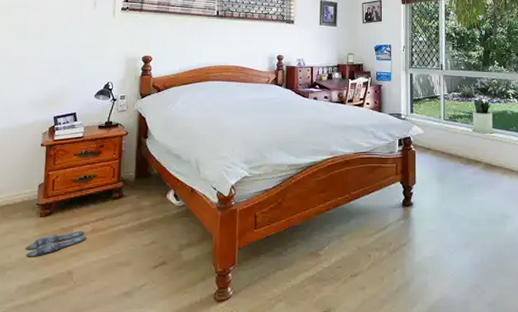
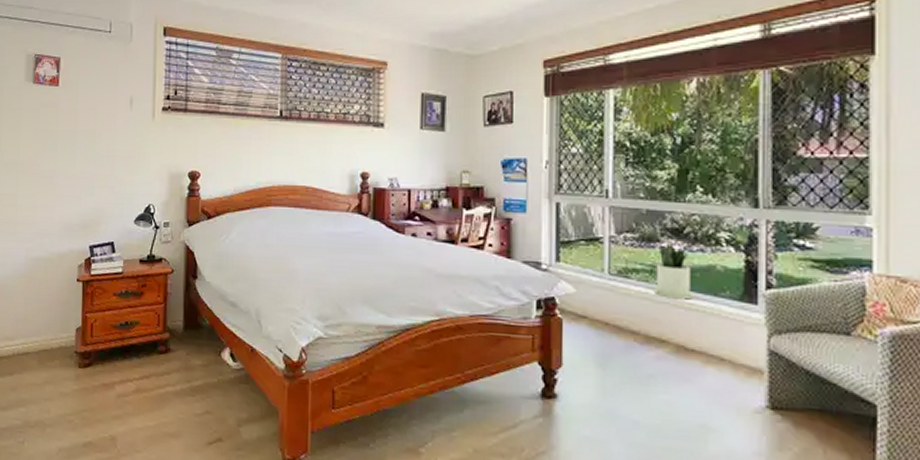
slippers: present [26,230,86,257] -> none [65,388,130,416]

